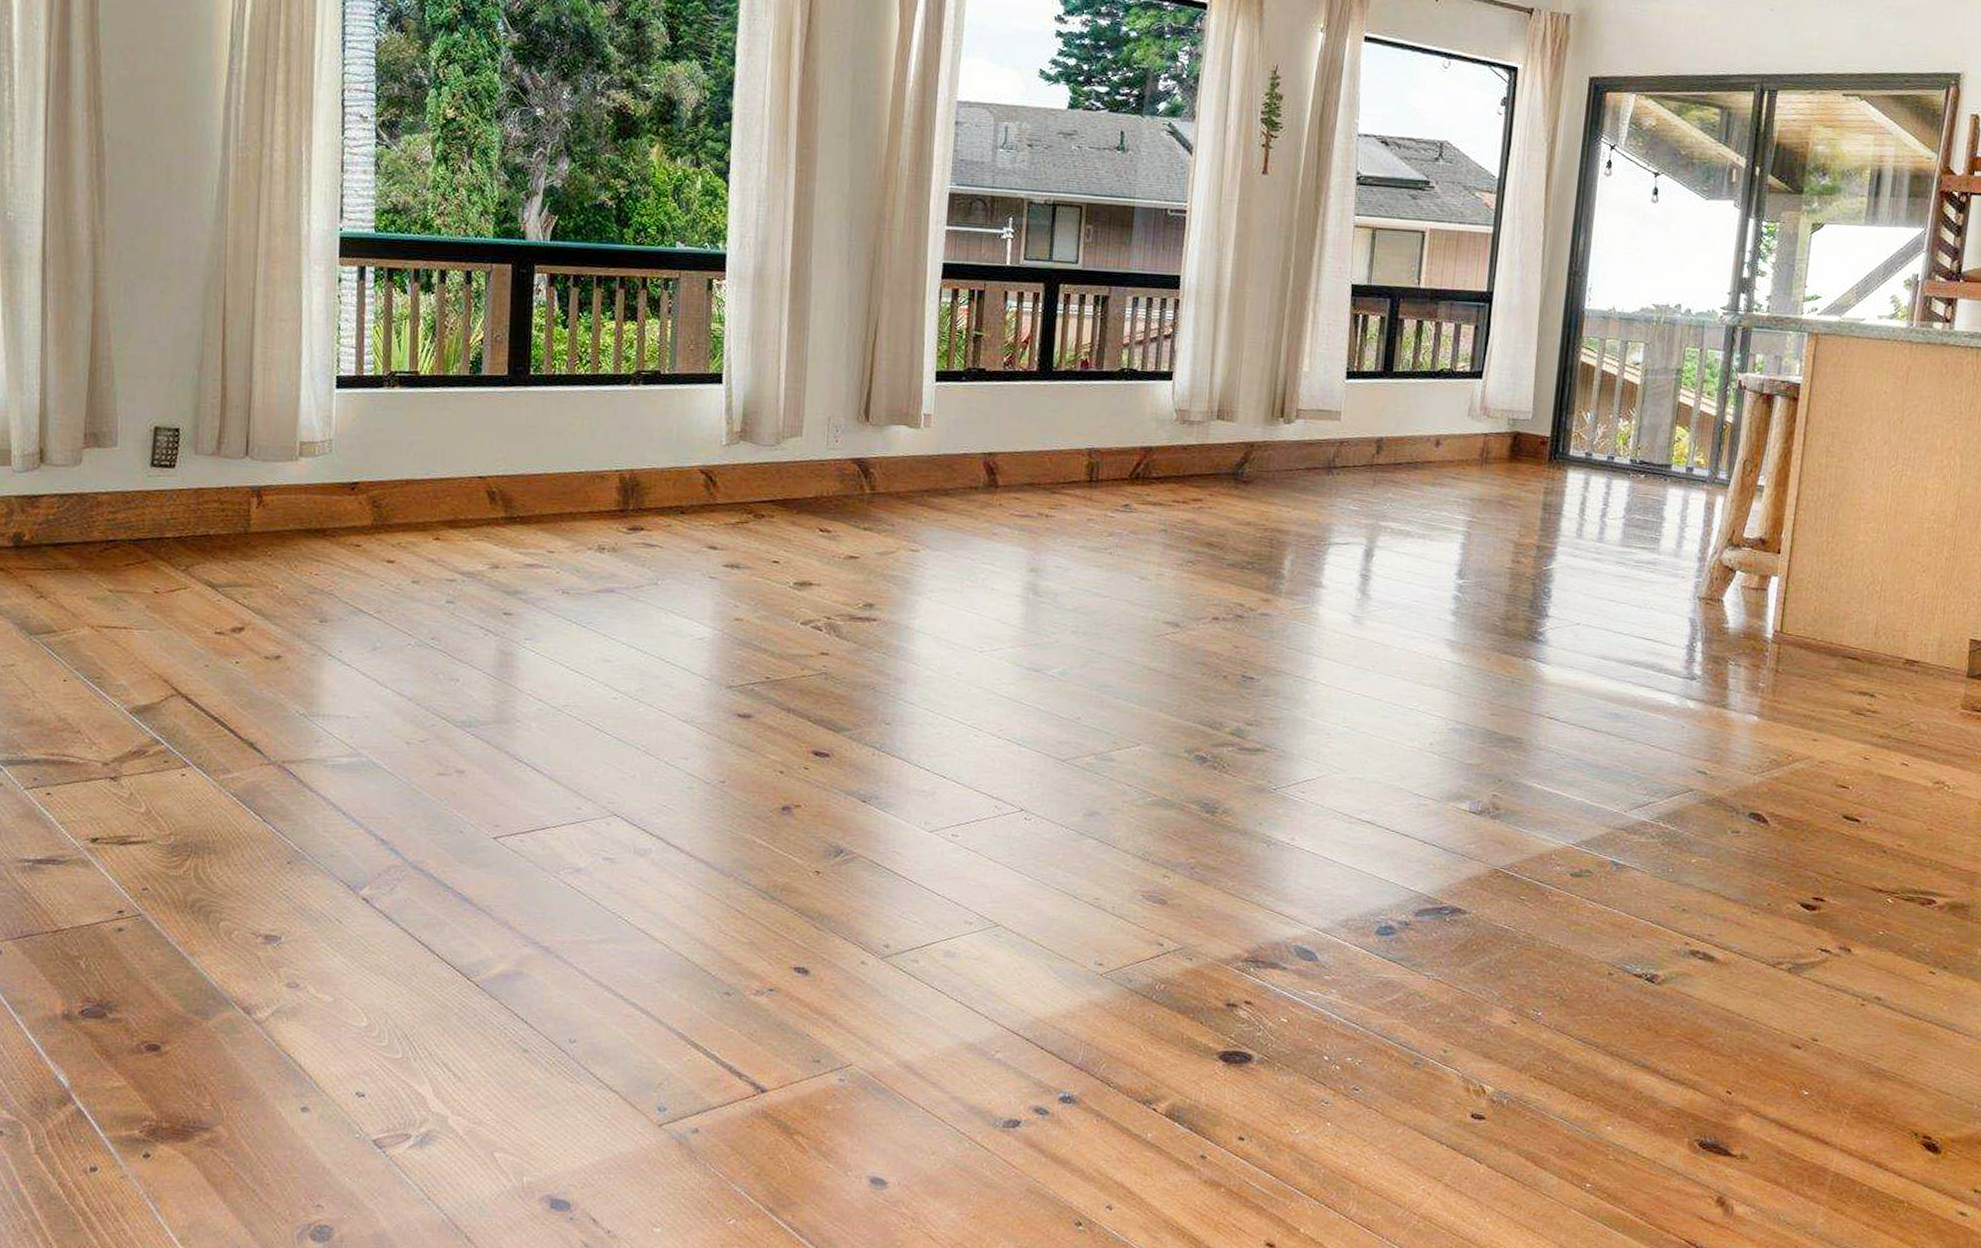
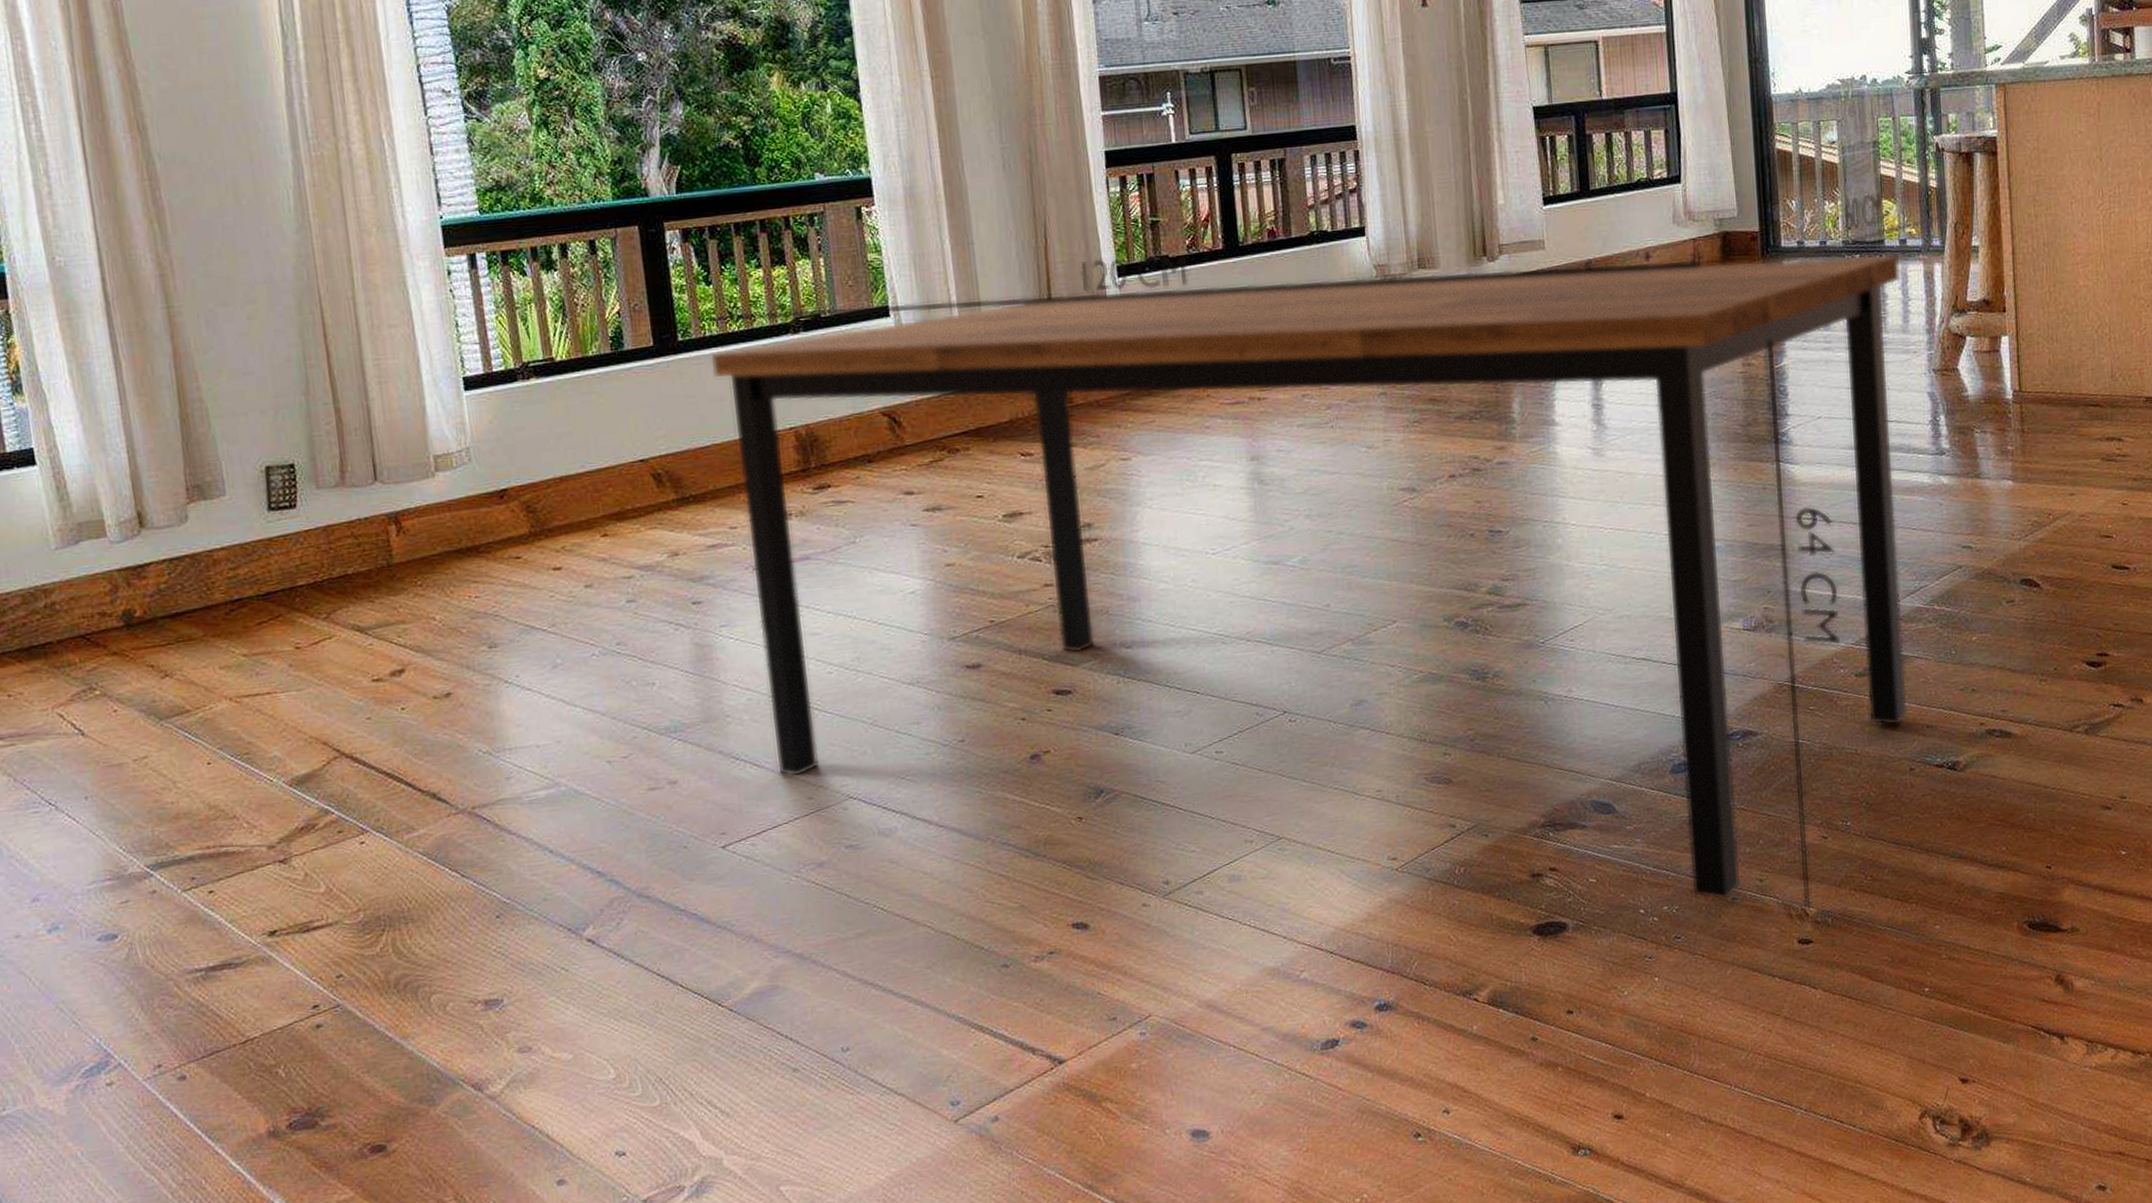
dining table: none [554,355,1740,1088] -> present [707,193,1949,910]

